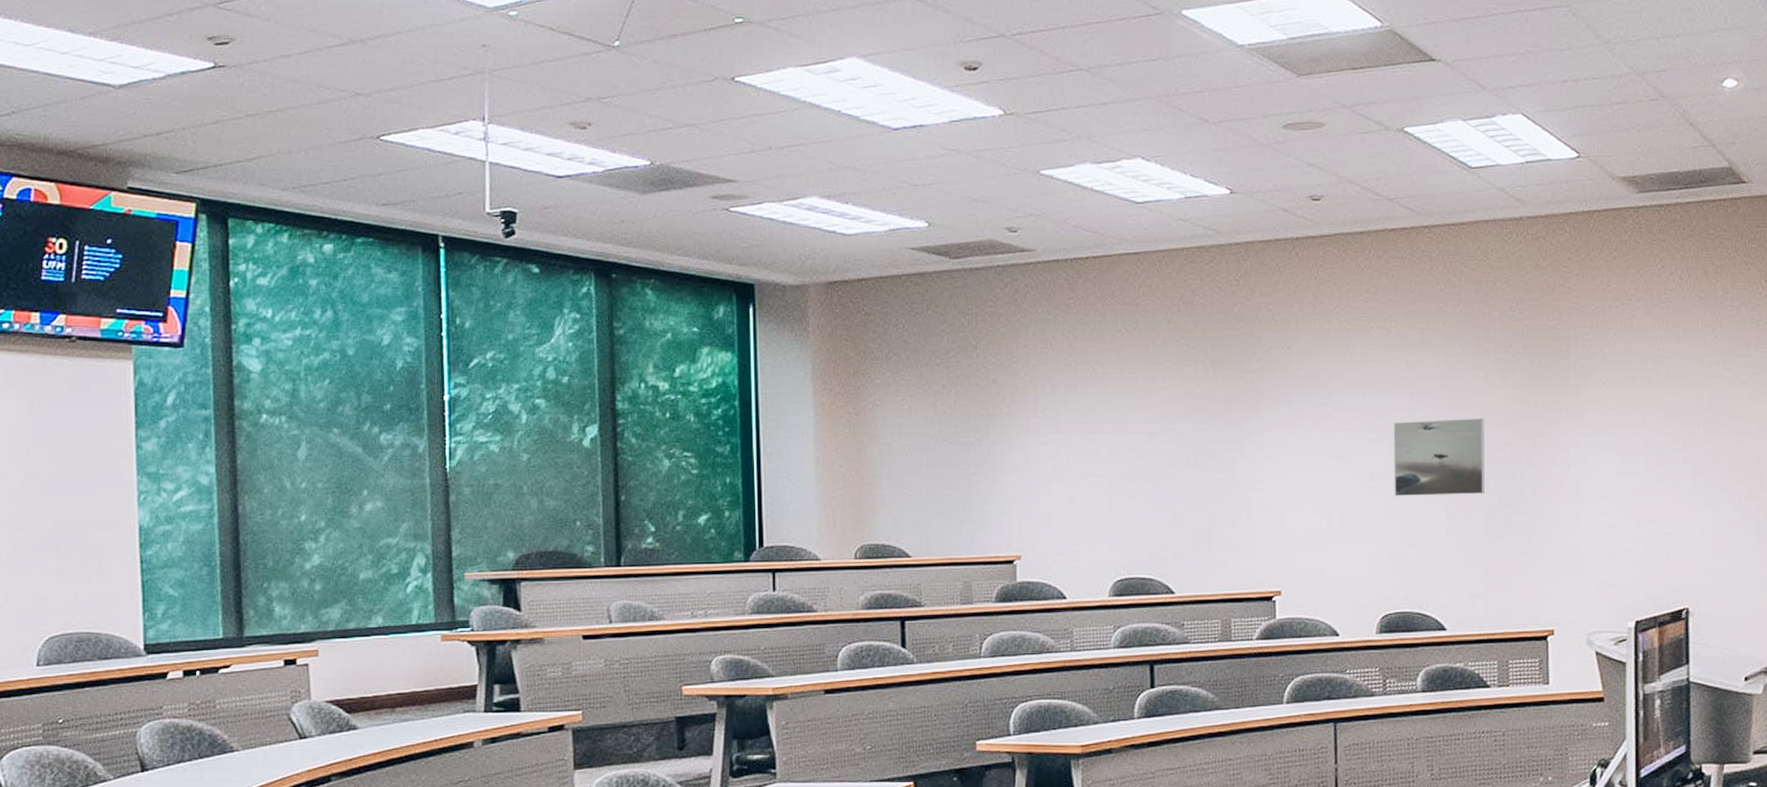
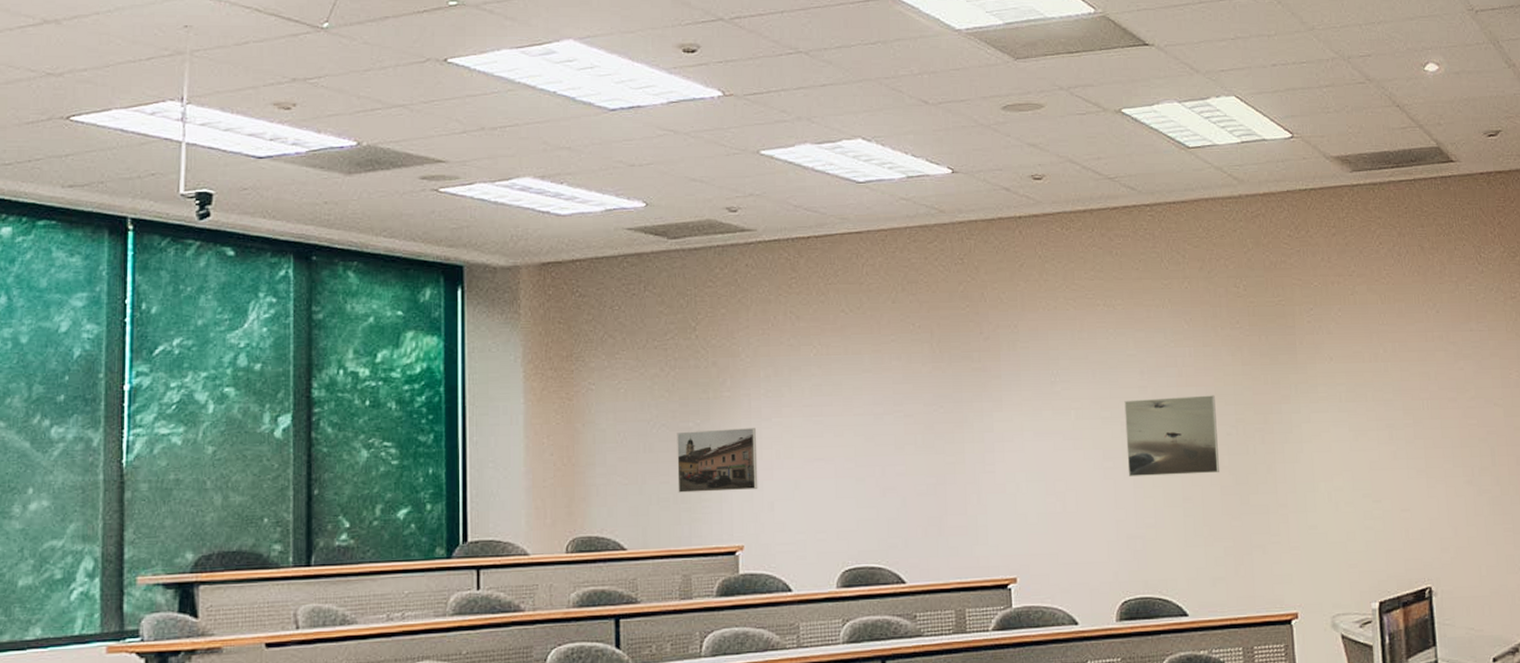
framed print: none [958,444,1036,504] -> present [677,428,758,493]

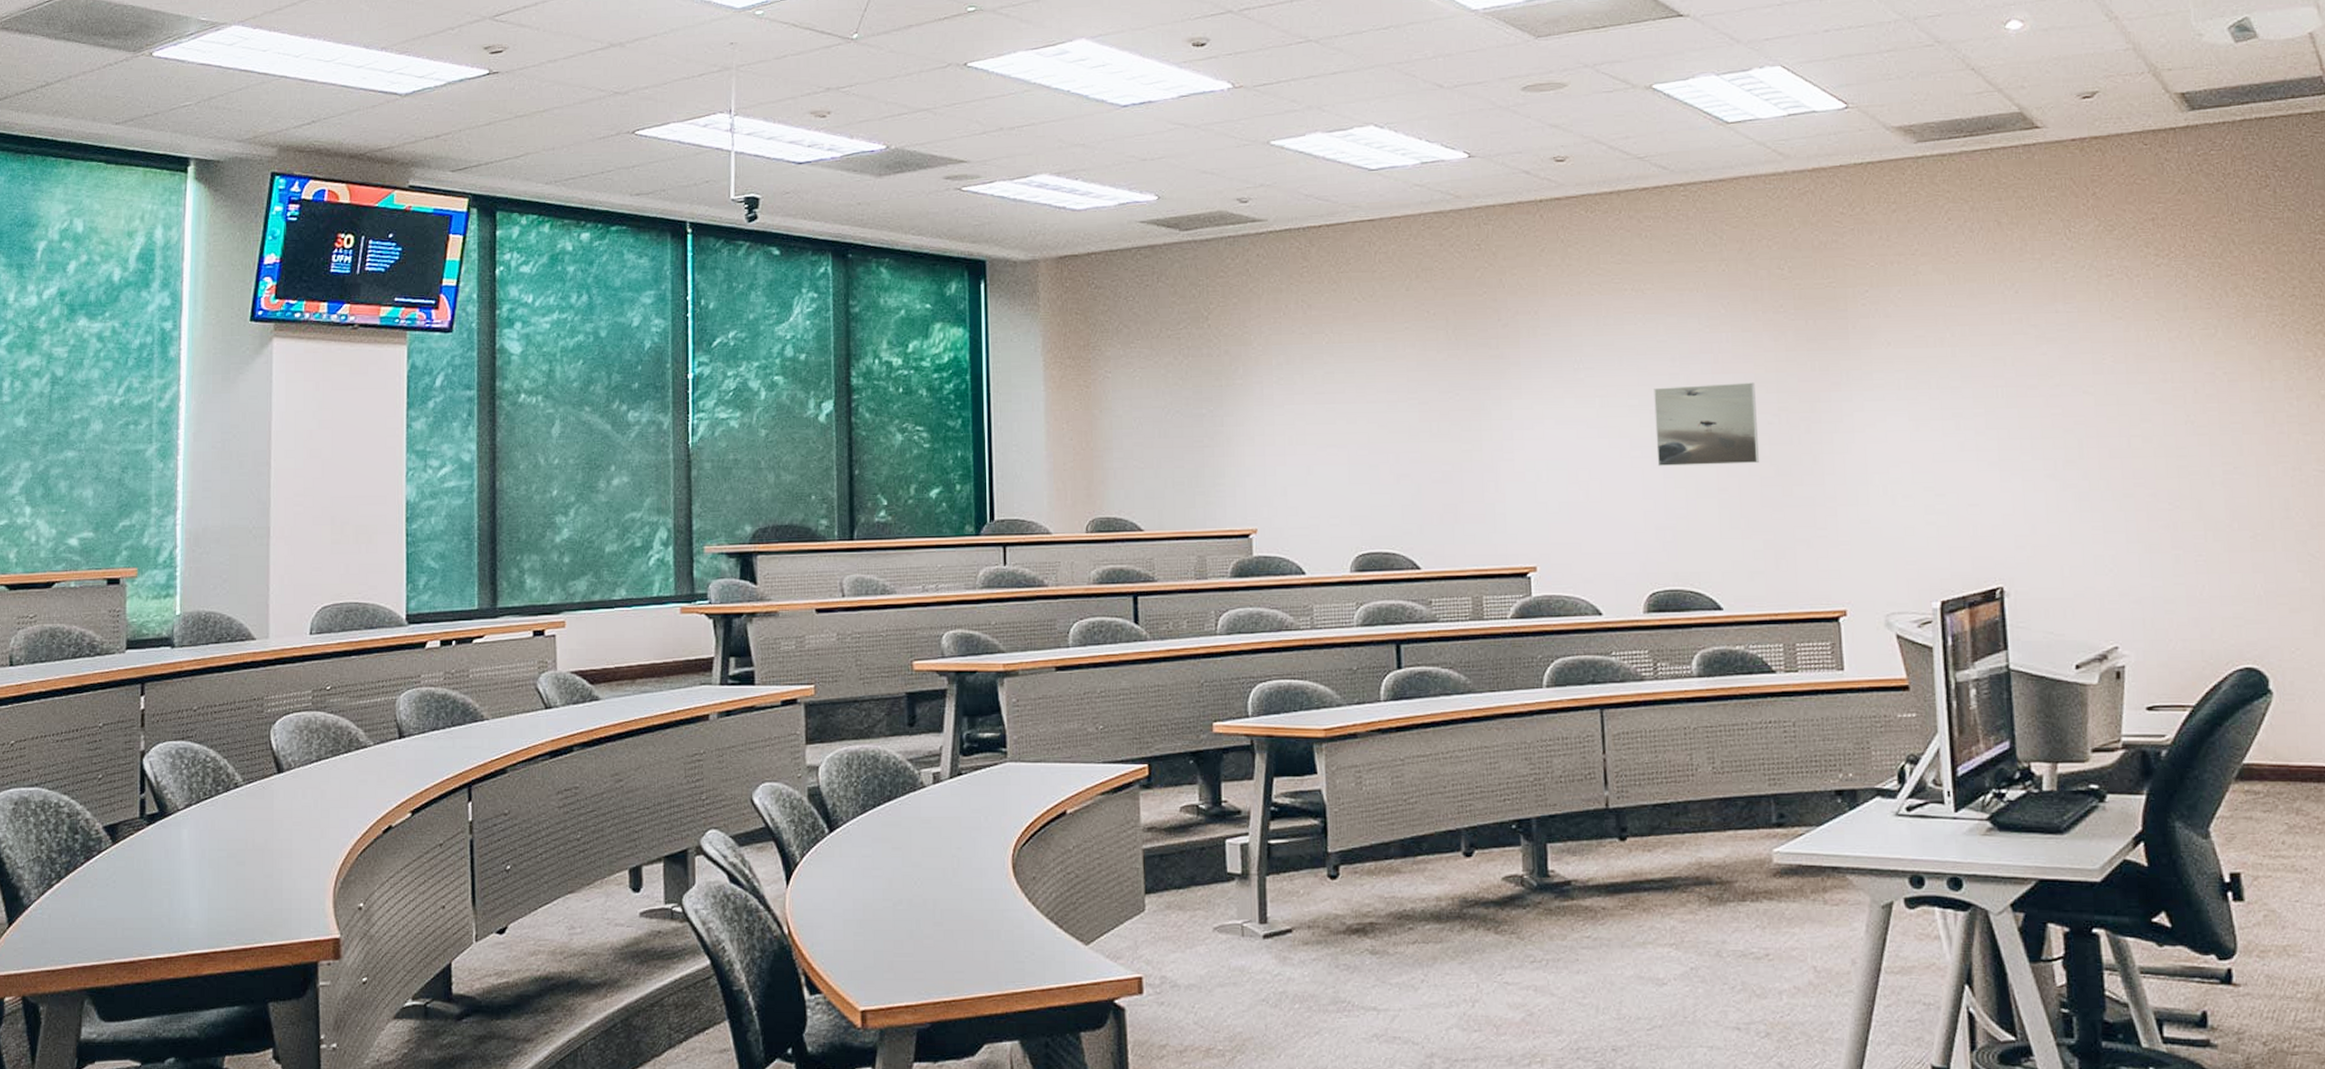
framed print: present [677,428,758,493] -> none [1190,415,1271,477]

